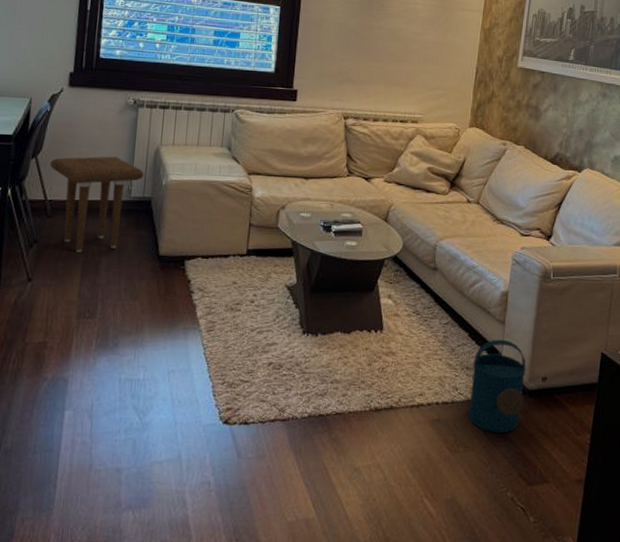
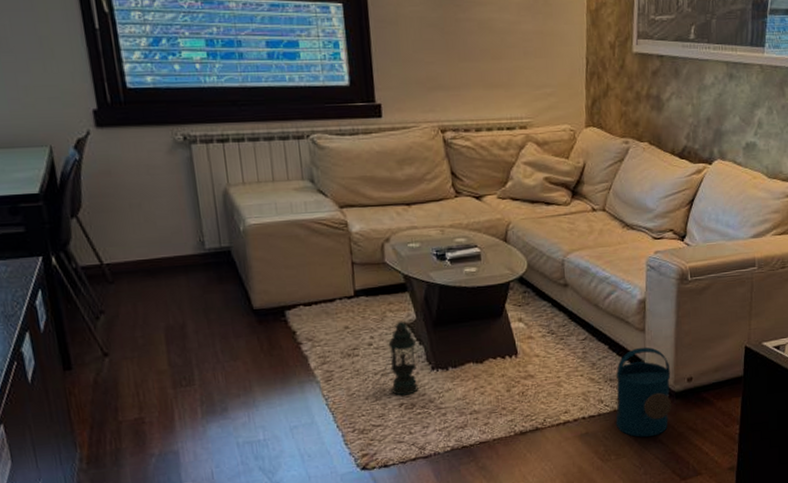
side table: present [50,156,144,252] -> none [95,204,216,318]
lantern: none [247,283,293,355] -> present [373,321,419,396]

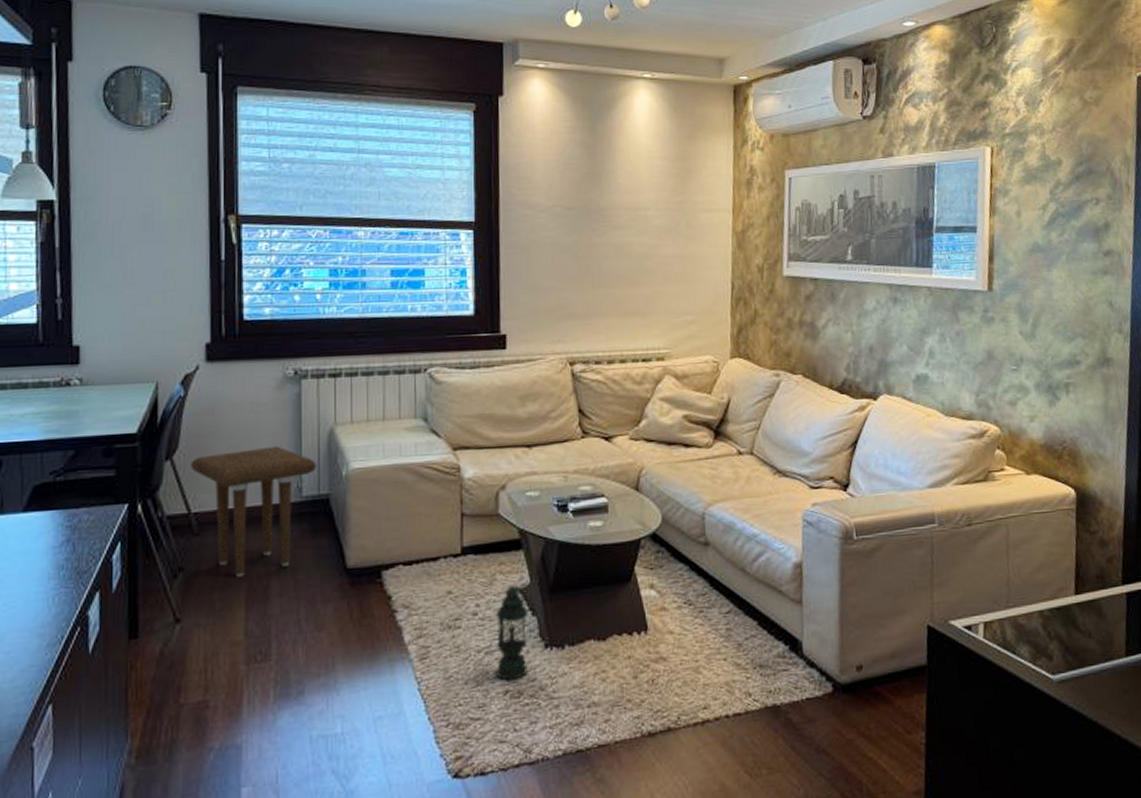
side table: none [95,204,216,318] -> present [190,446,317,577]
watering can: present [615,347,672,438] -> none [767,623,838,746]

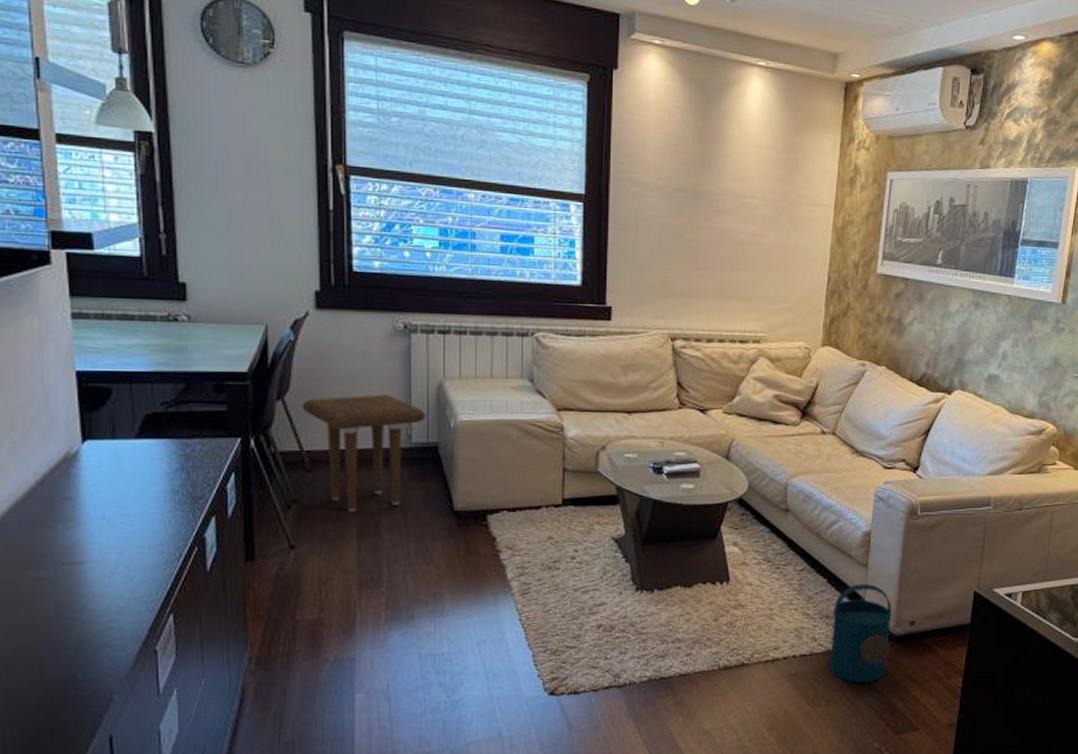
lantern: present [474,585,528,681] -> none [571,535,622,616]
watering can: none [767,623,838,746] -> present [828,583,892,684]

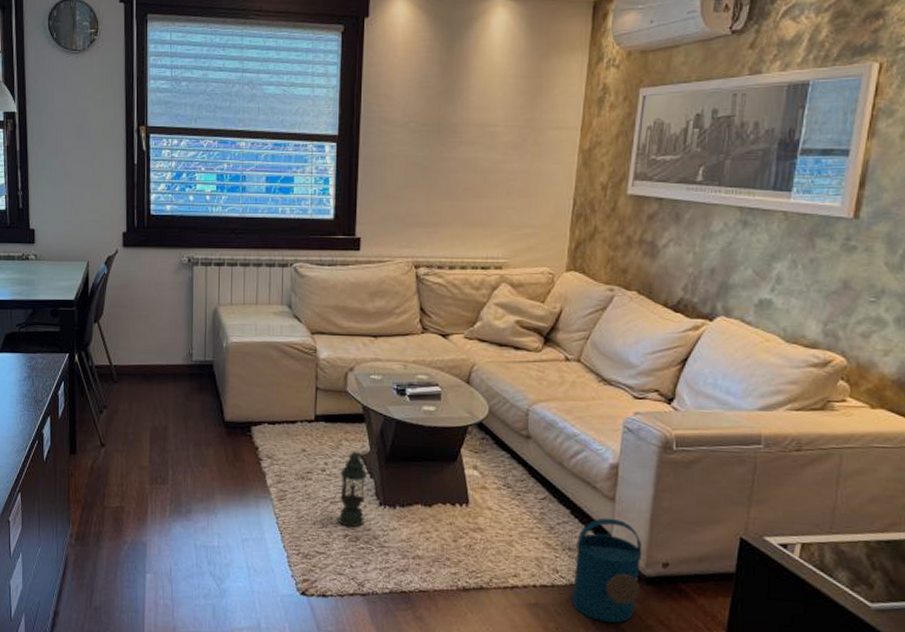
side table: present [302,394,426,512] -> none [112,318,204,418]
lantern: none [571,535,622,616] -> present [321,451,367,527]

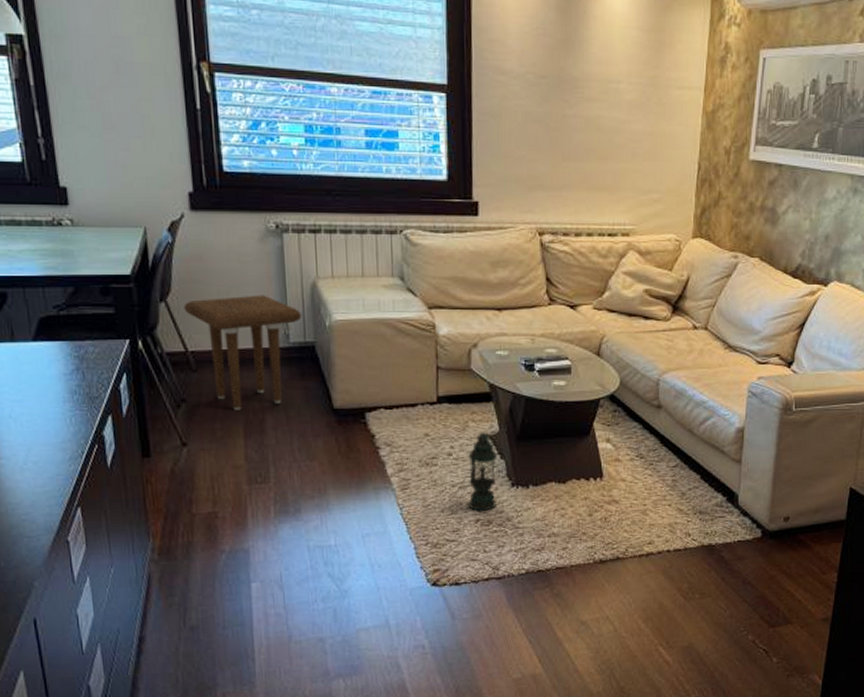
side table: none [112,318,204,418] -> present [183,295,302,410]
watering can: present [571,517,643,623] -> none [702,479,766,578]

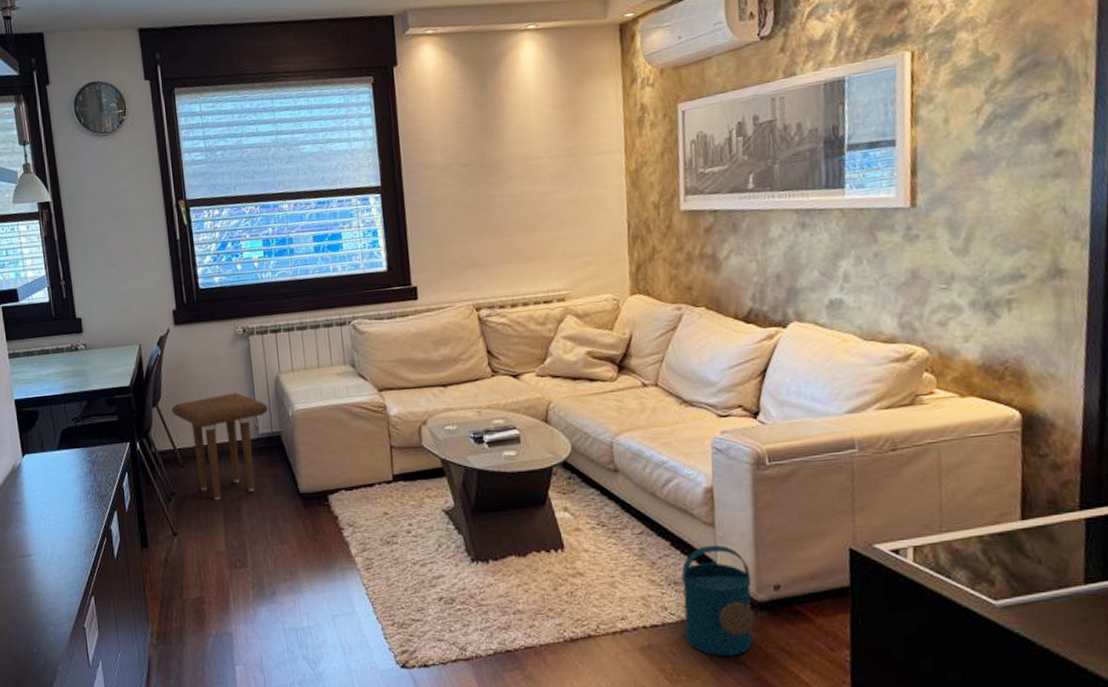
lantern: present [450,432,497,511] -> none [412,507,458,589]
watering can: none [702,479,766,578] -> present [681,544,756,657]

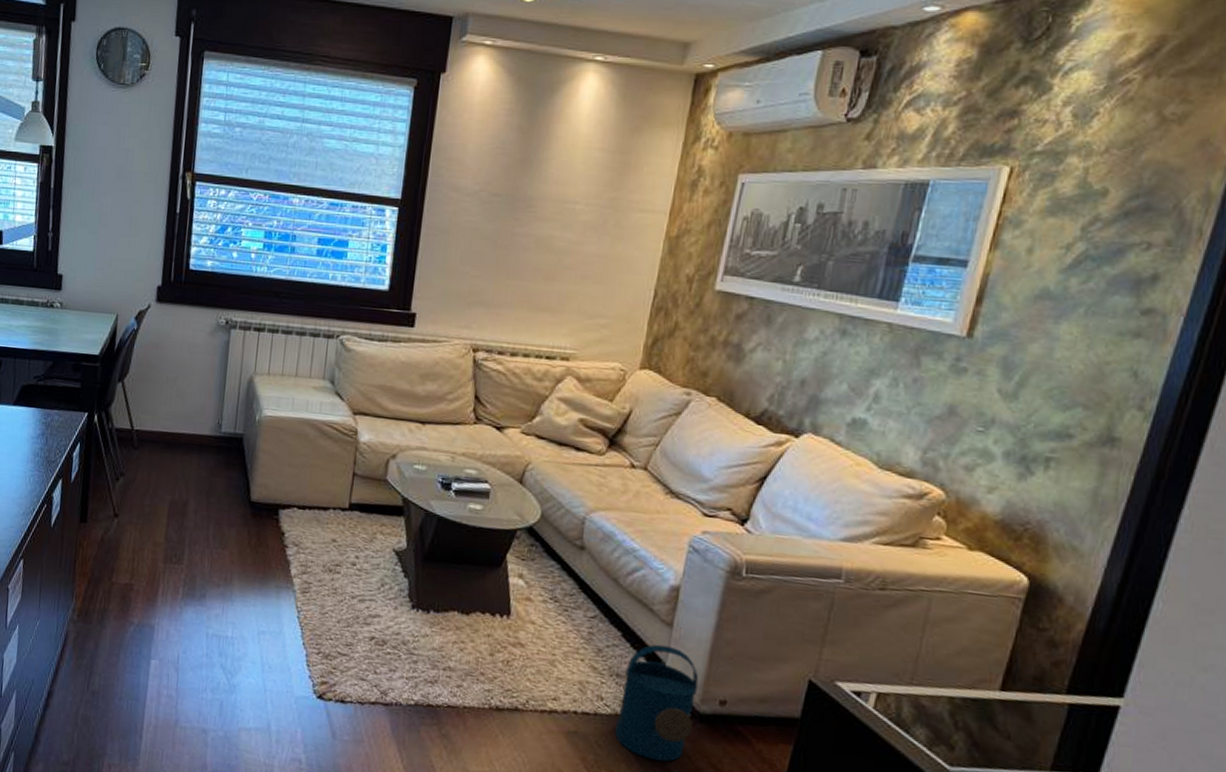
side table: present [171,392,268,500] -> none [136,383,236,490]

